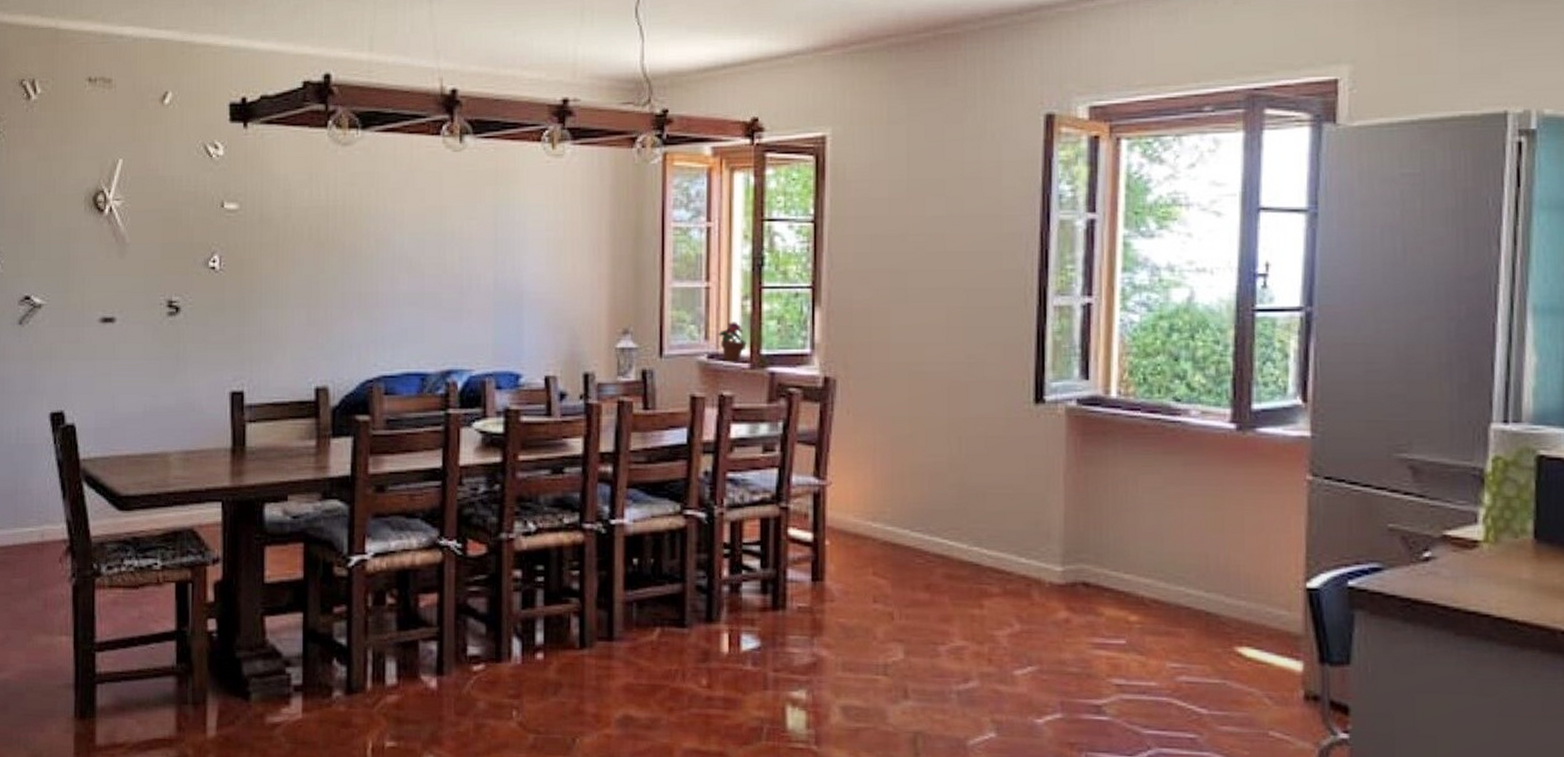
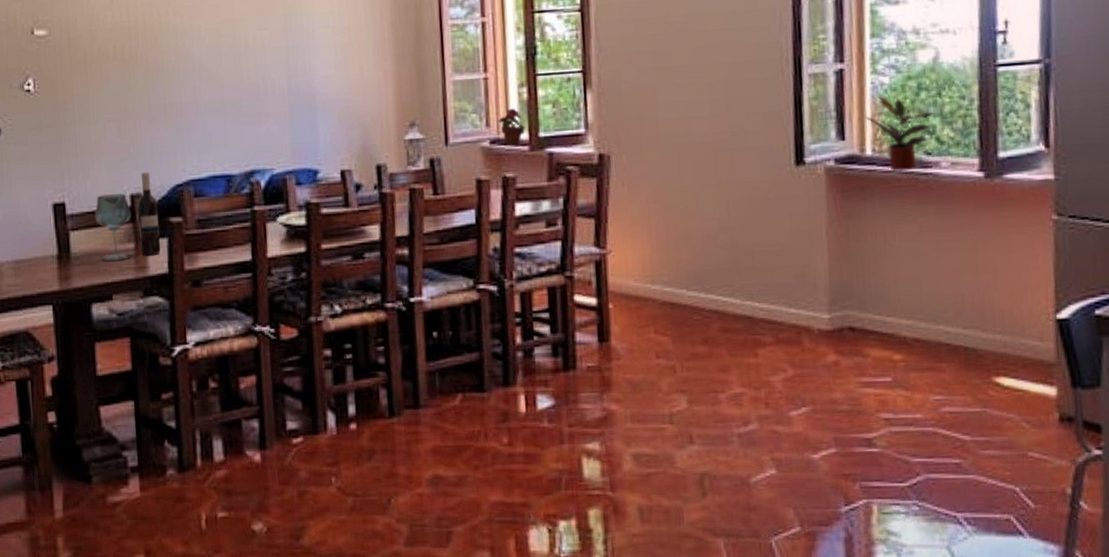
wine glass: none [275,385,315,459] -> present [94,194,131,262]
wine bottle: none [322,364,344,454] -> present [138,172,161,255]
potted plant: none [1112,334,1186,417] -> present [865,95,934,172]

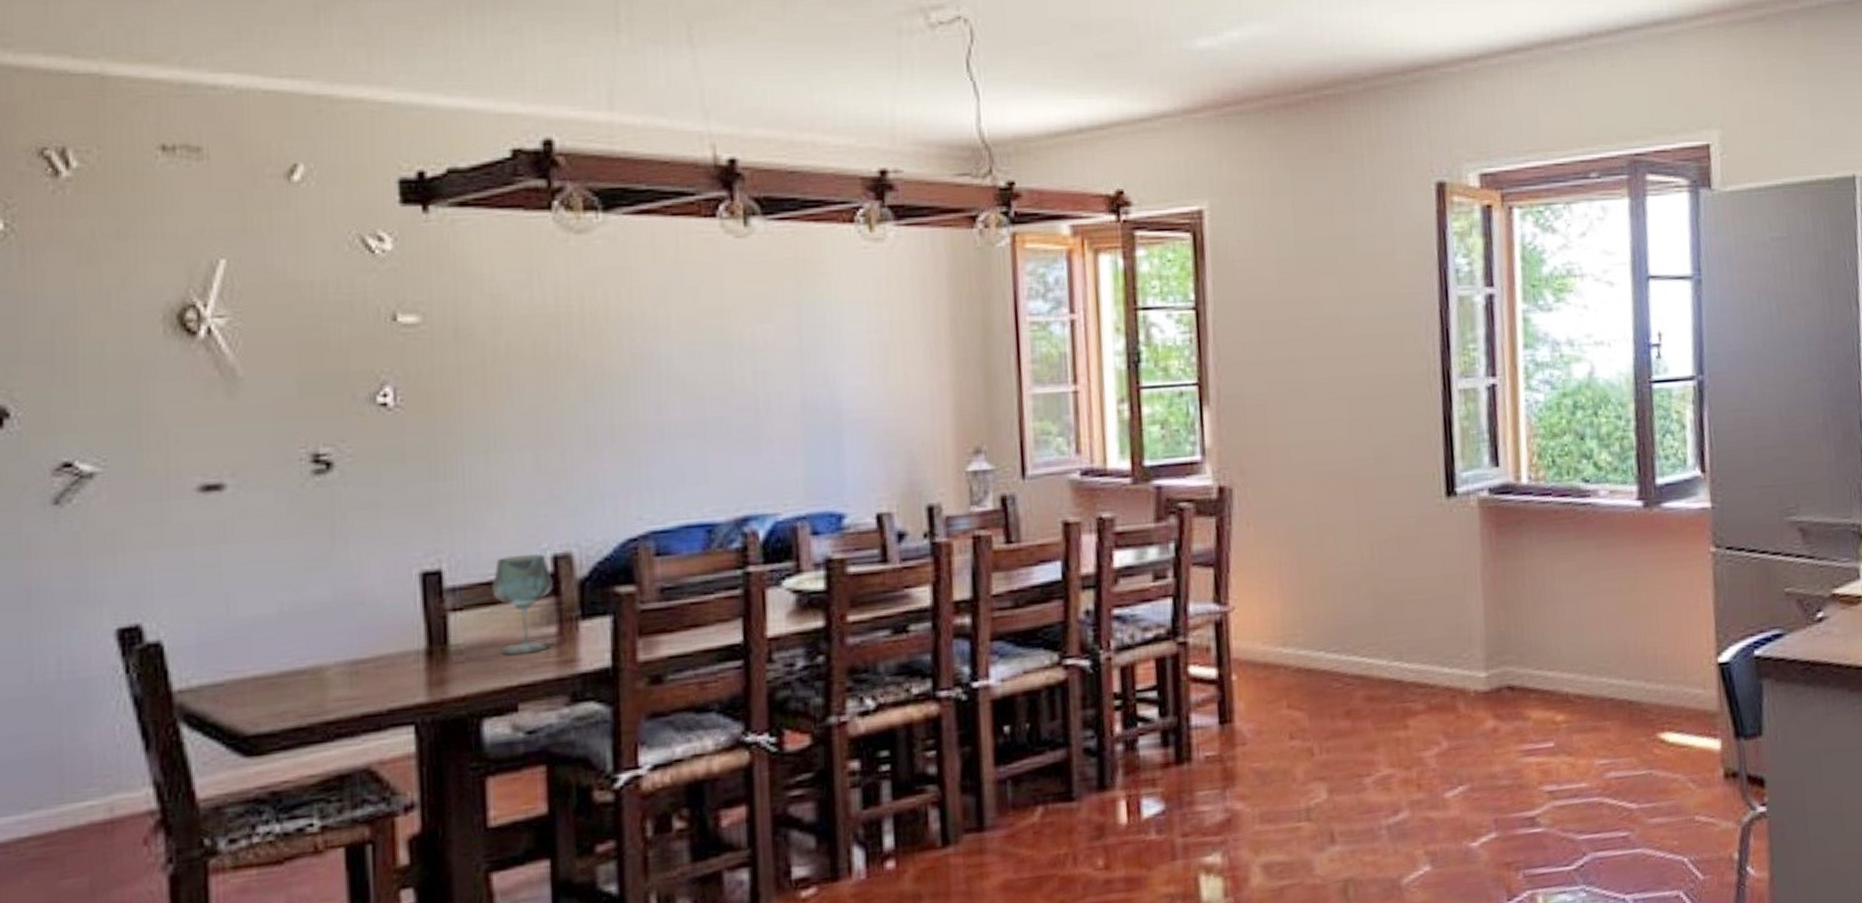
wine bottle: present [138,172,161,255] -> none [564,522,600,643]
potted flower: present [498,108,525,147] -> none [1092,430,1126,479]
potted plant: present [865,95,934,172] -> none [1520,414,1591,502]

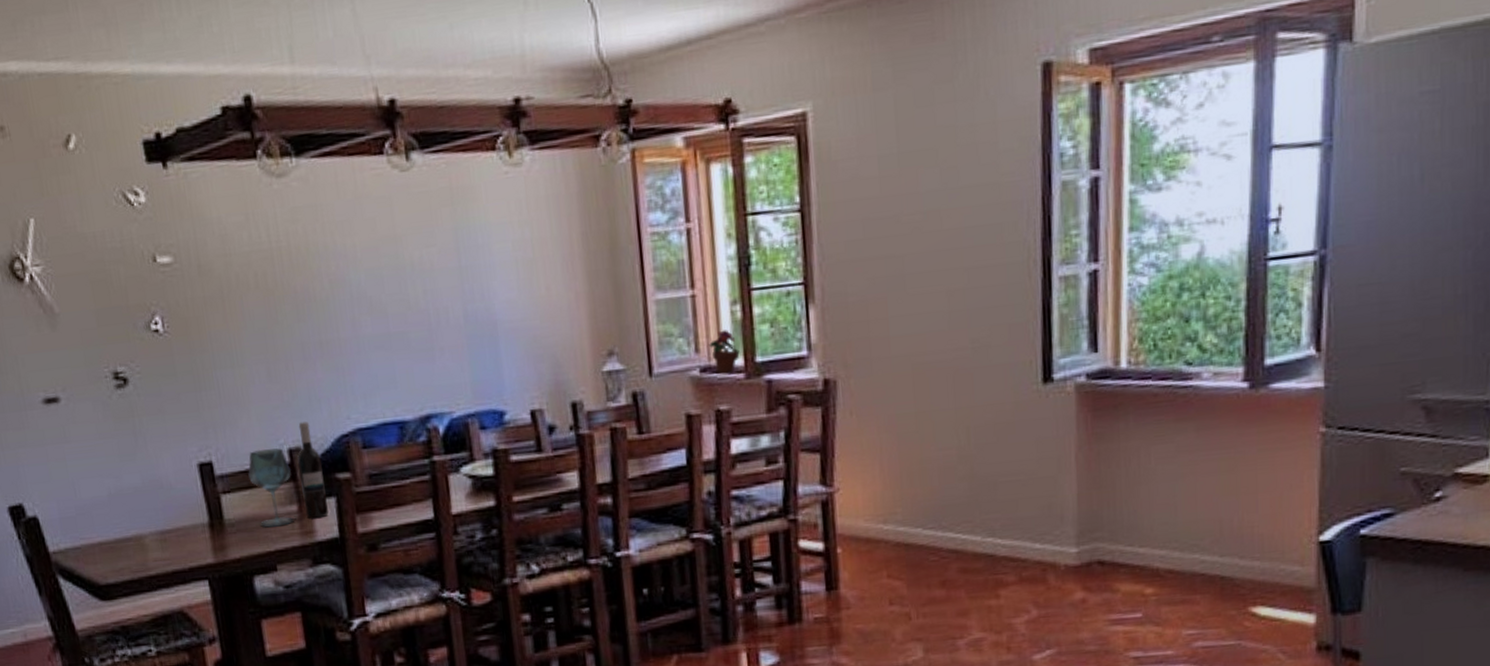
wine bottle: none [564,522,600,643] -> present [297,421,329,518]
potted flower: none [1092,430,1126,479] -> present [709,330,740,375]

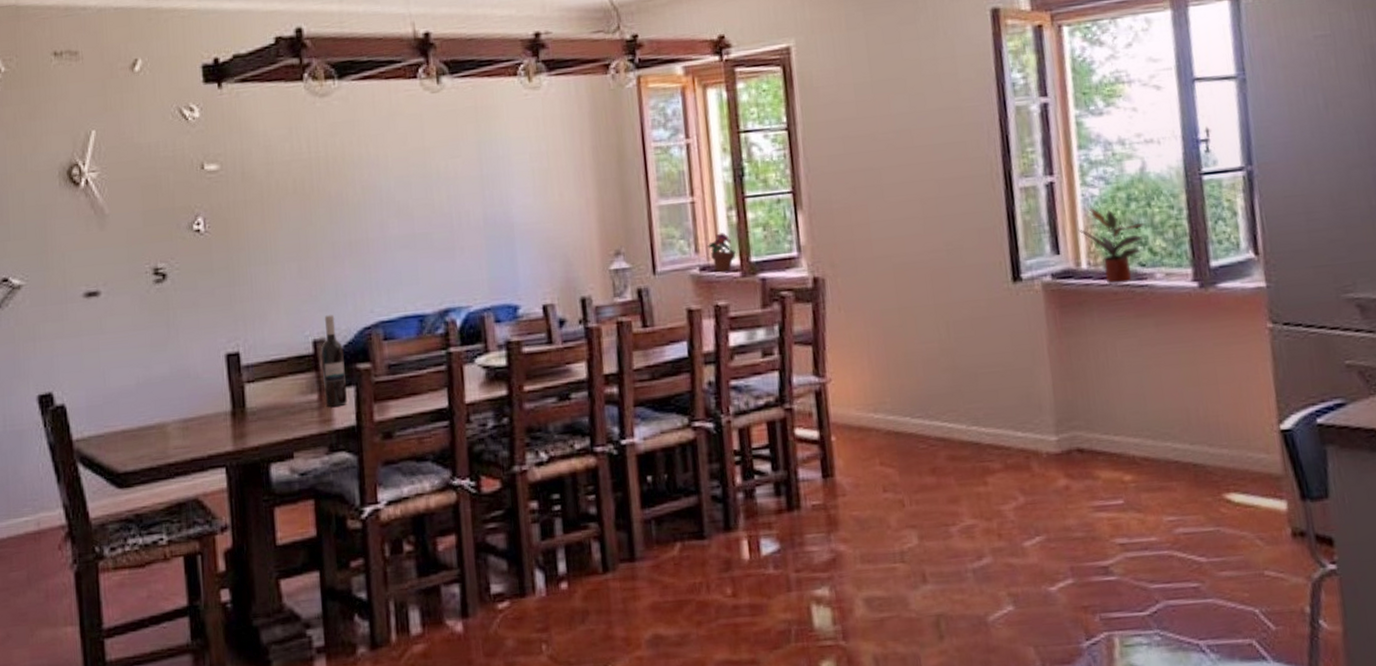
wine glass: present [248,448,294,528] -> none [273,340,314,416]
potted plant: none [1121,299,1197,386] -> present [1078,207,1145,285]

